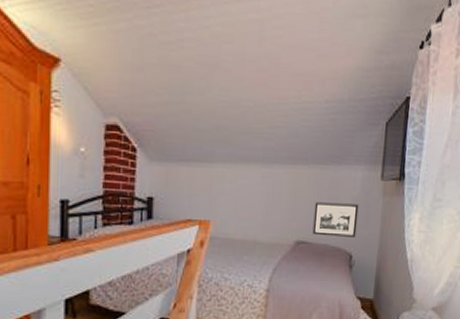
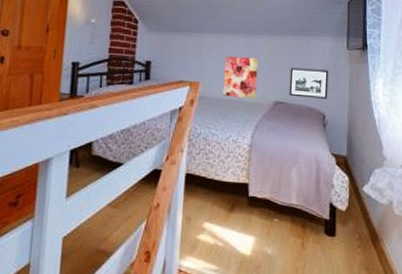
wall art: none [236,190,279,239] -> present [222,56,258,100]

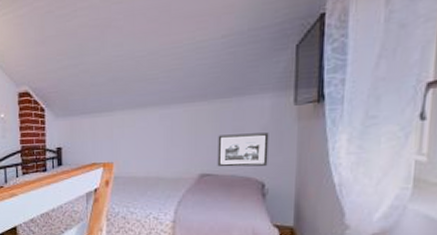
wall art: present [222,56,258,100] -> none [139,129,178,175]

